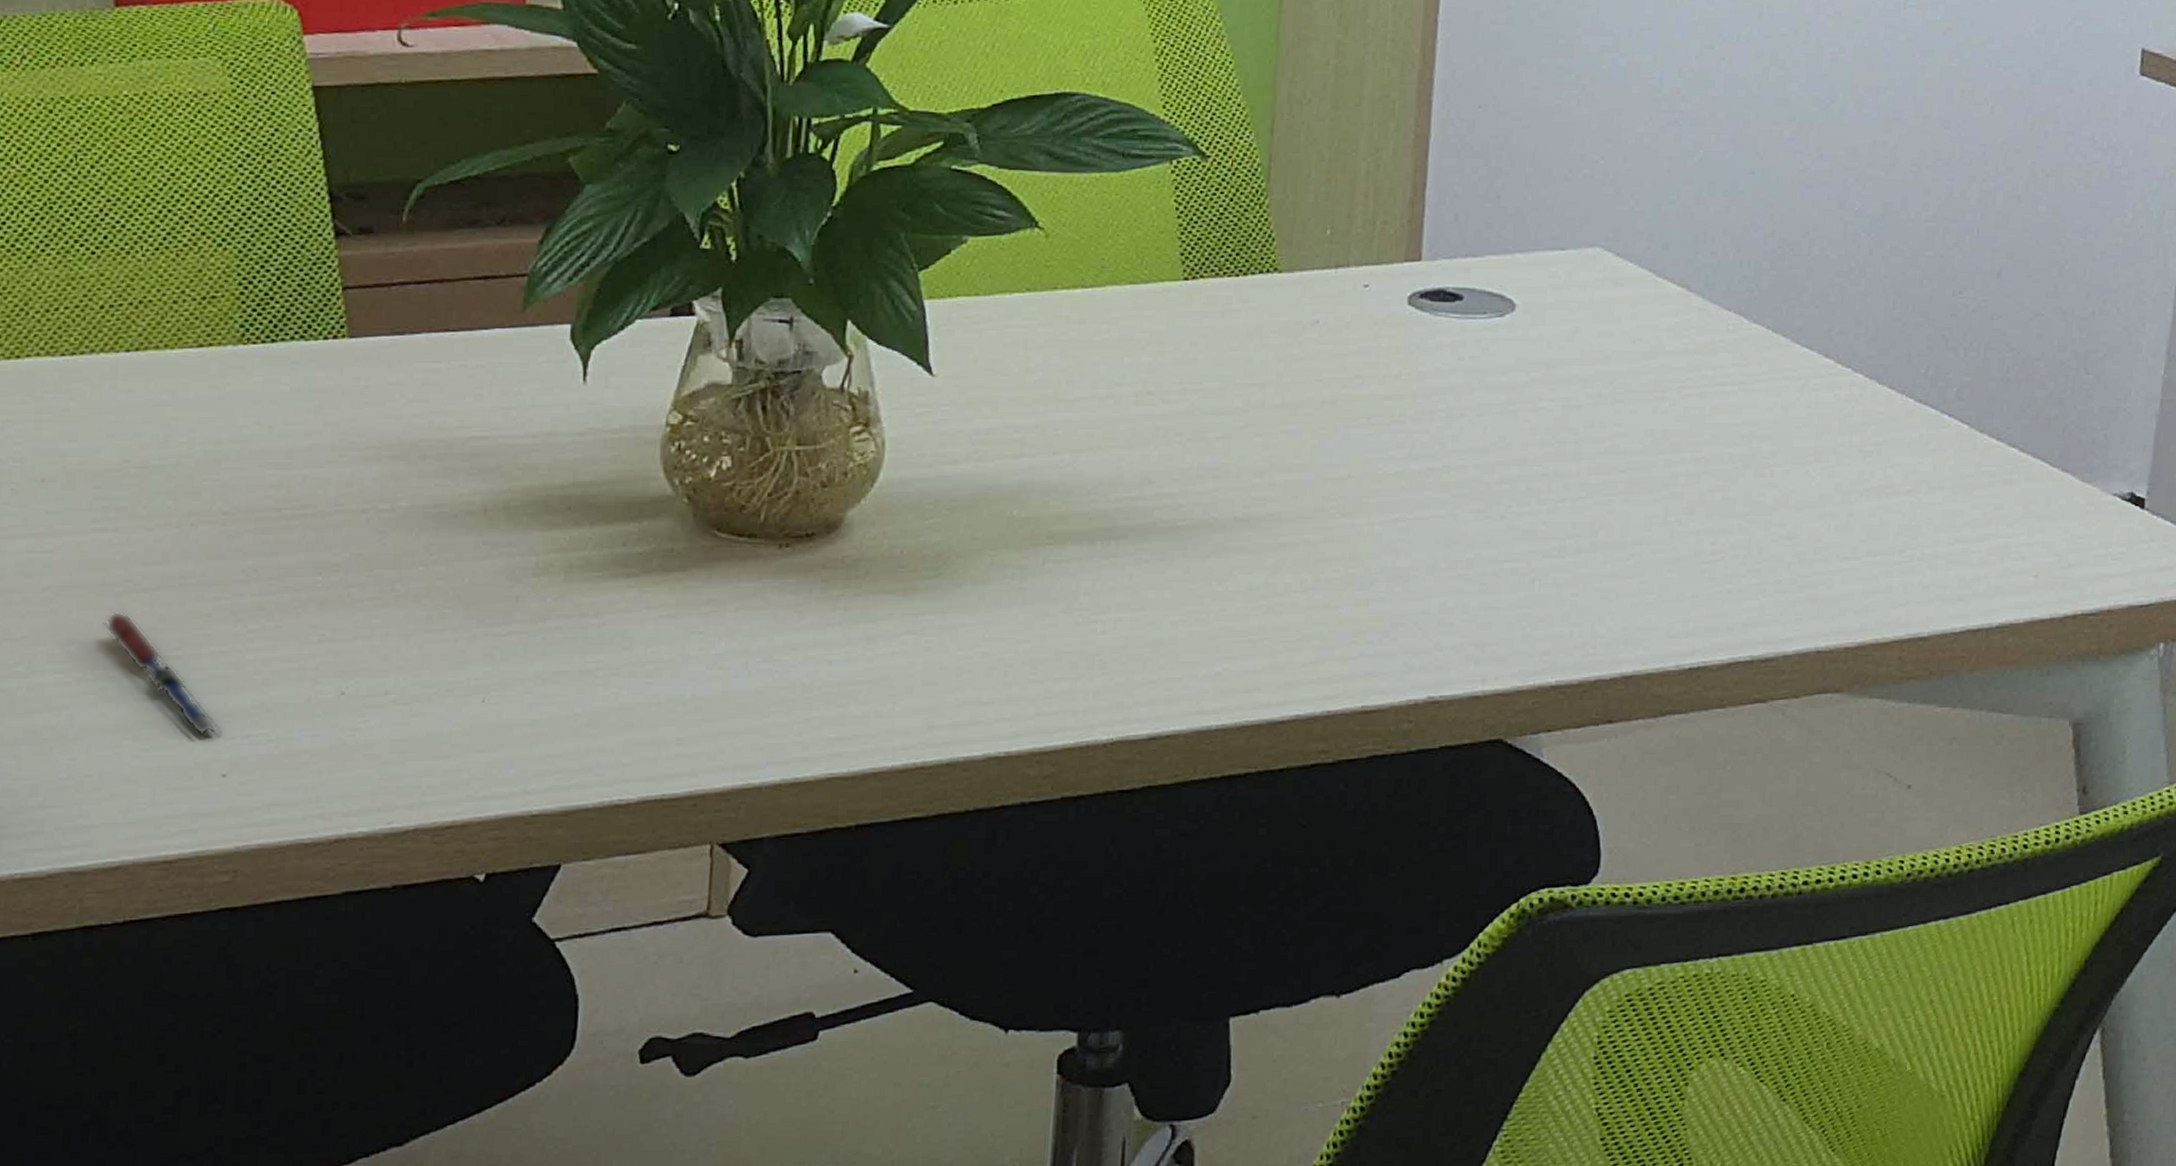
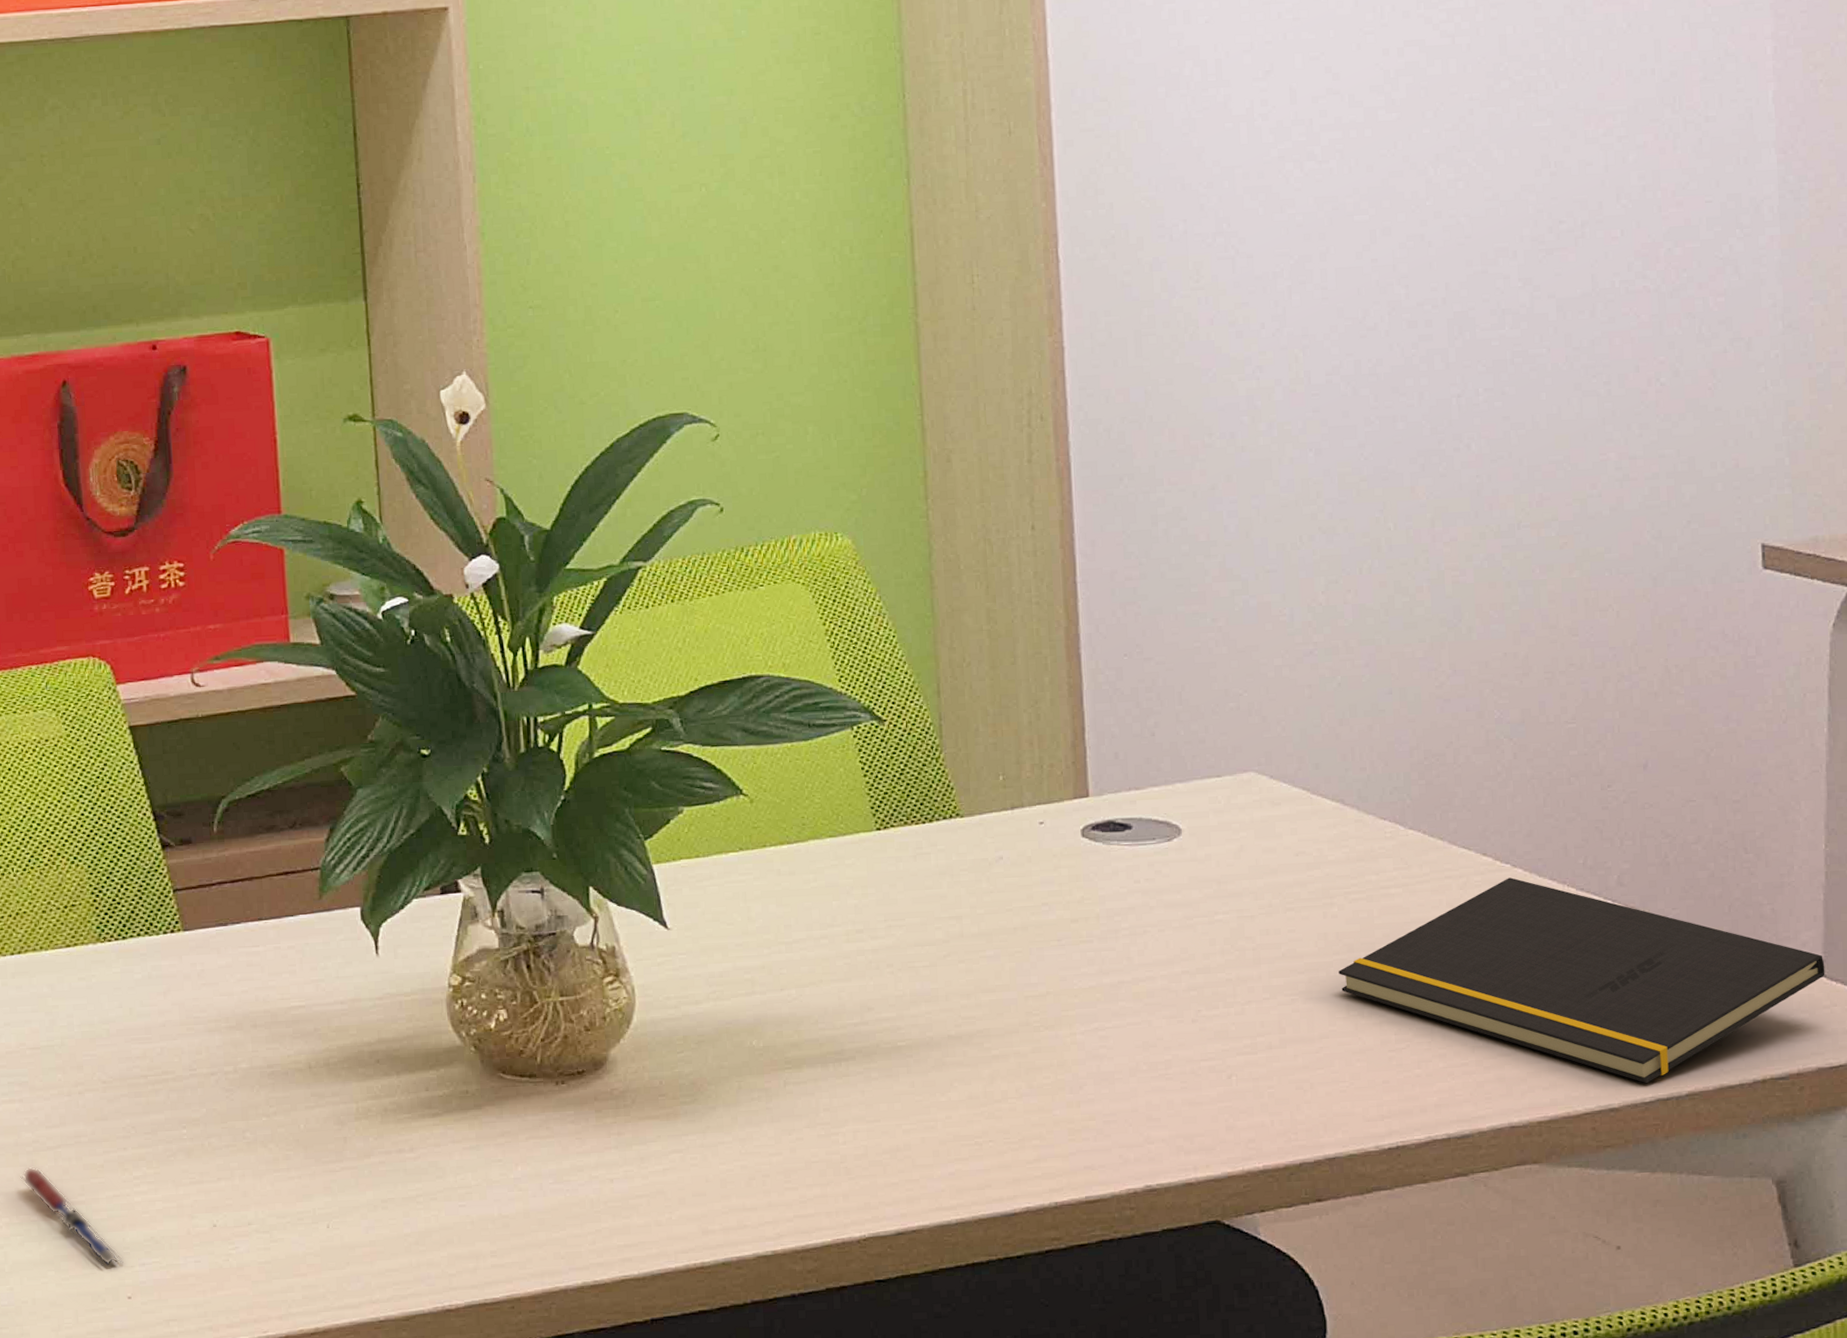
notepad: none [1661,383,2149,612] -> present [1338,877,1825,1083]

